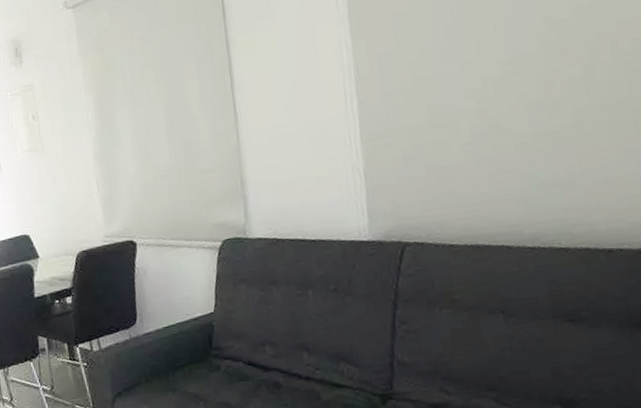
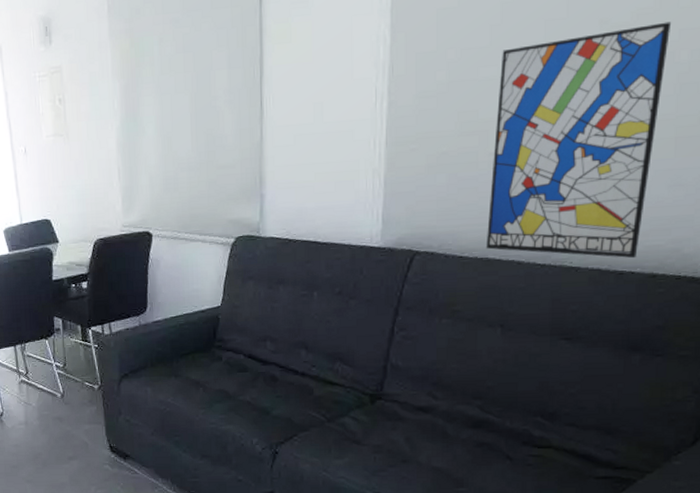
wall art: none [458,16,622,236] -> present [486,21,672,259]

